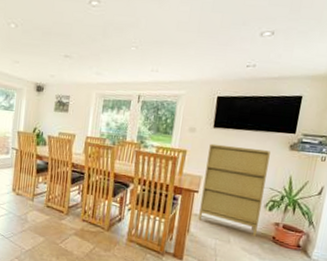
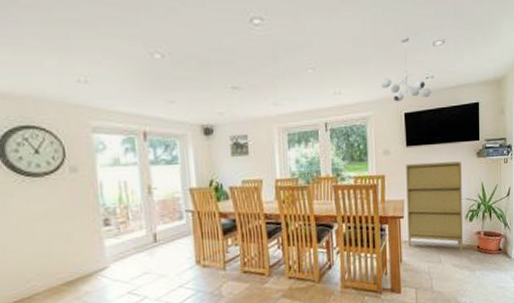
ceiling light fixture: none [197,25,250,86] -> present [380,36,431,102]

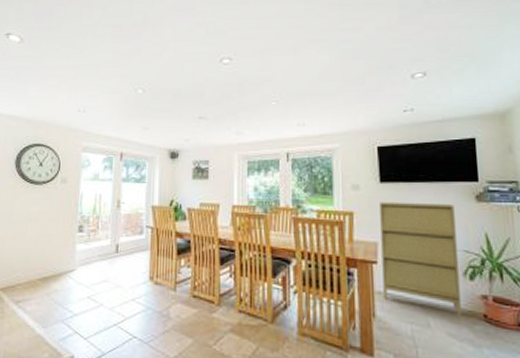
ceiling light fixture: present [380,36,431,102] -> none [349,70,411,135]

